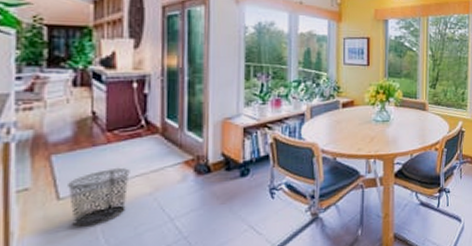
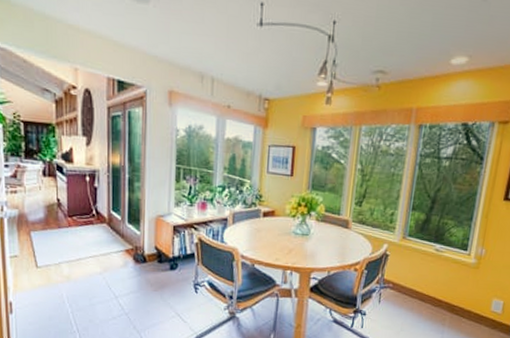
waste bin: present [68,167,130,227] -> none [43,248,85,292]

